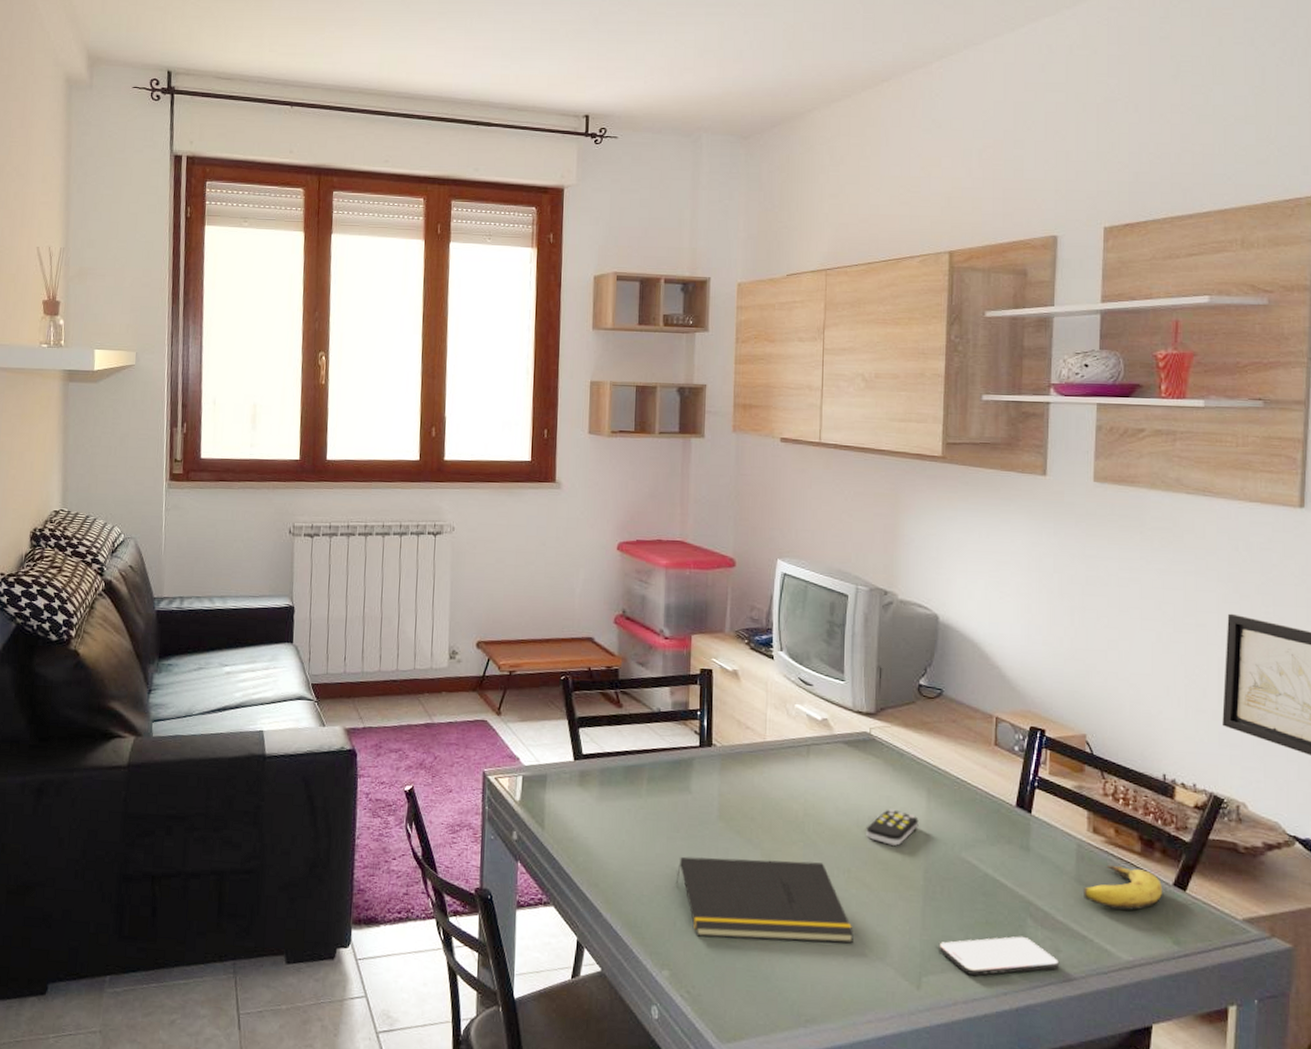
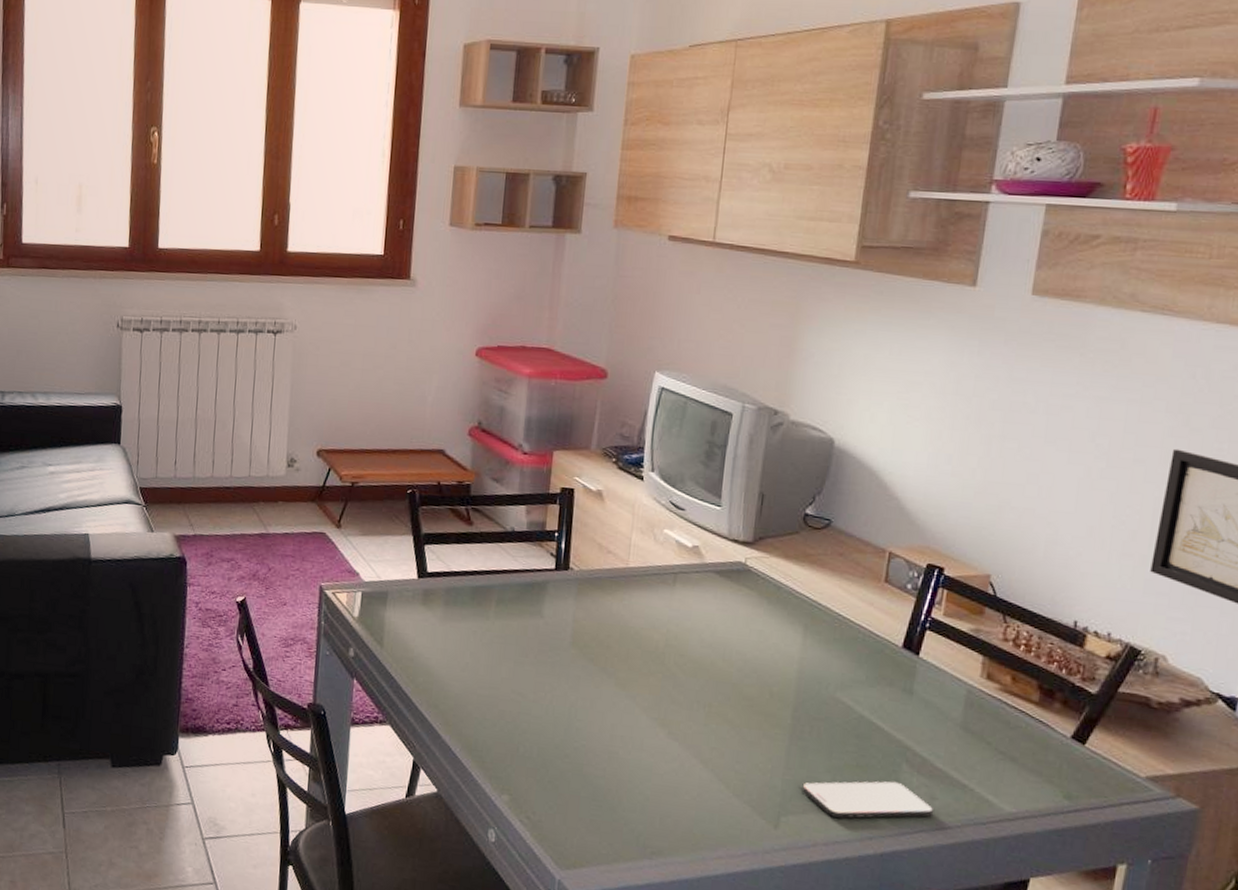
notepad: present [675,856,855,943] -> none [520,682,711,778]
remote control: present [866,809,919,846] -> none [732,643,792,682]
banana: present [1084,866,1162,911] -> none [968,714,1059,762]

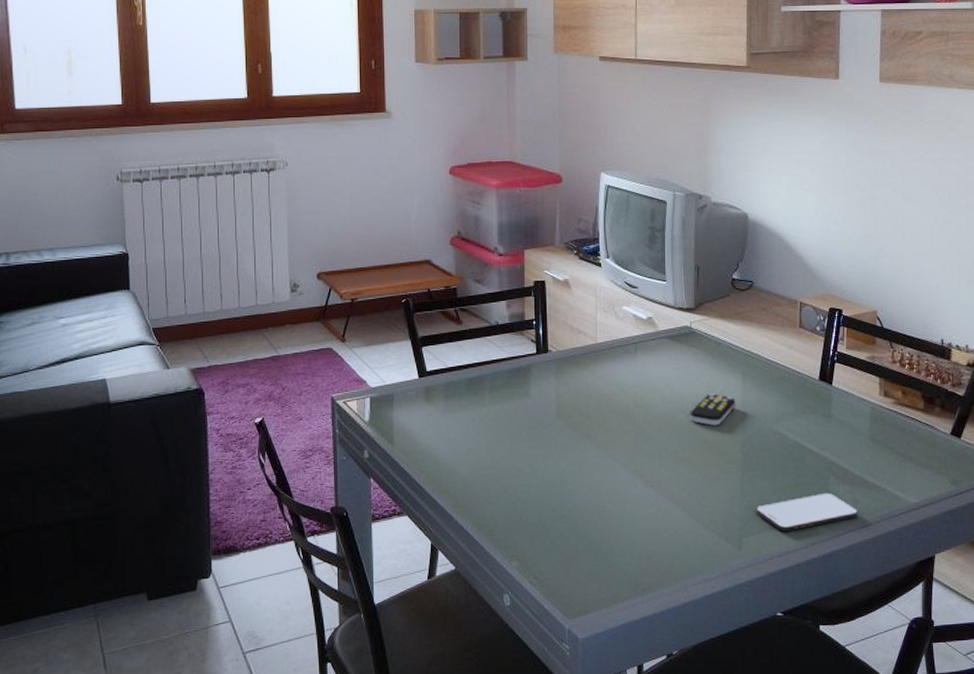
remote control: none [732,643,792,682] -> present [690,393,736,426]

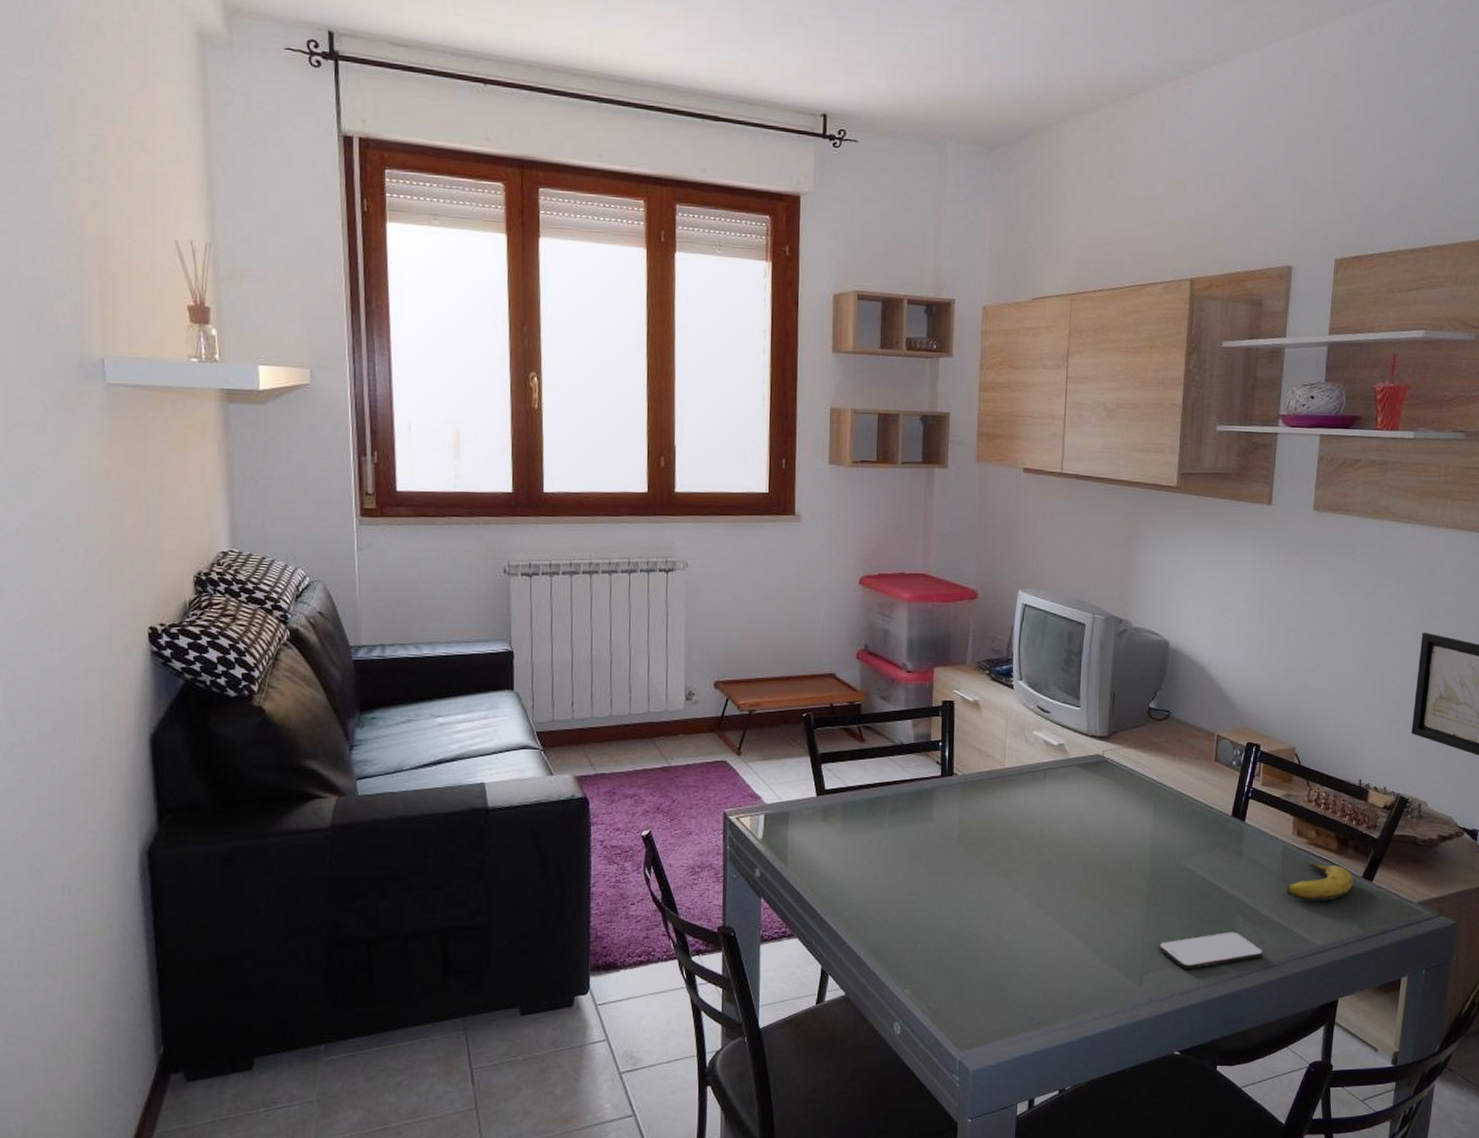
remote control: present [690,393,736,426] -> none [1097,825,1145,859]
banana: none [877,423,941,461] -> present [1286,864,1353,903]

